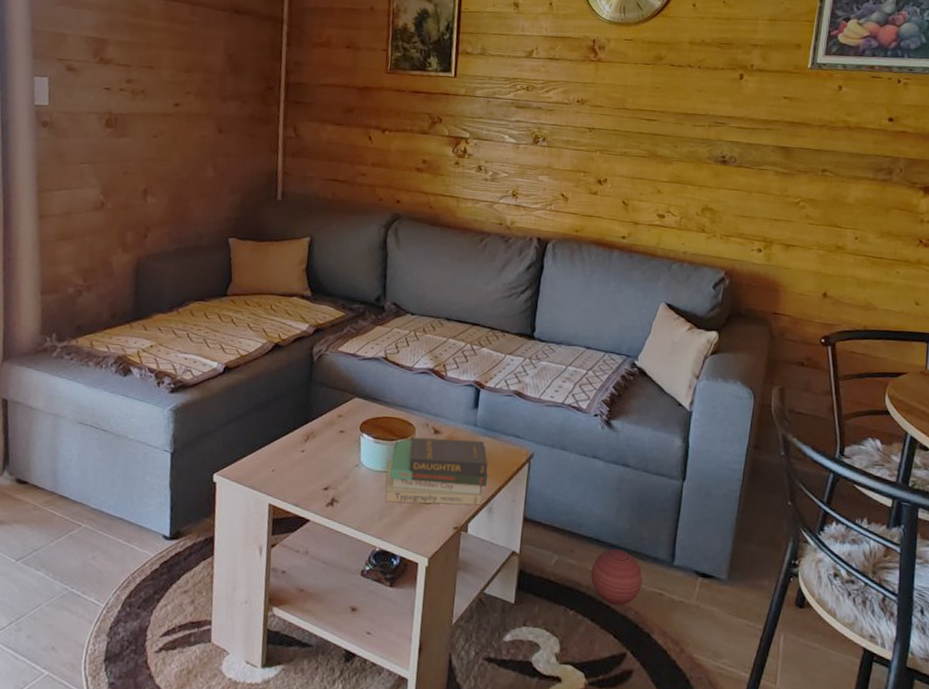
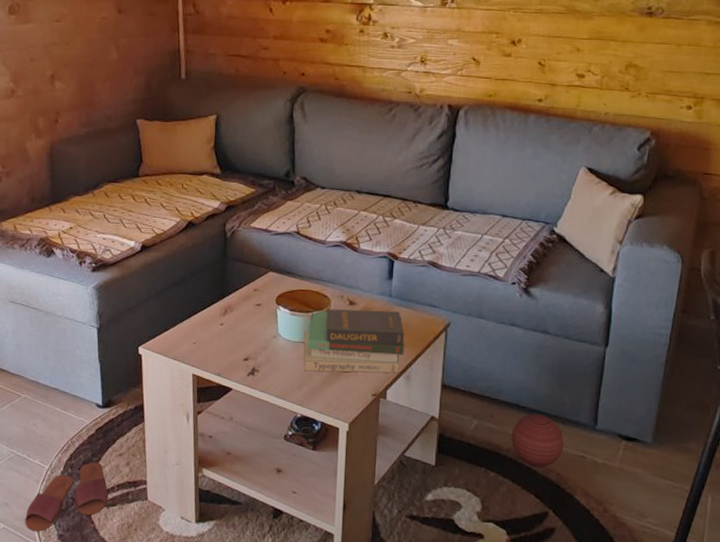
slippers: none [72,600,169,679] -> present [25,462,108,532]

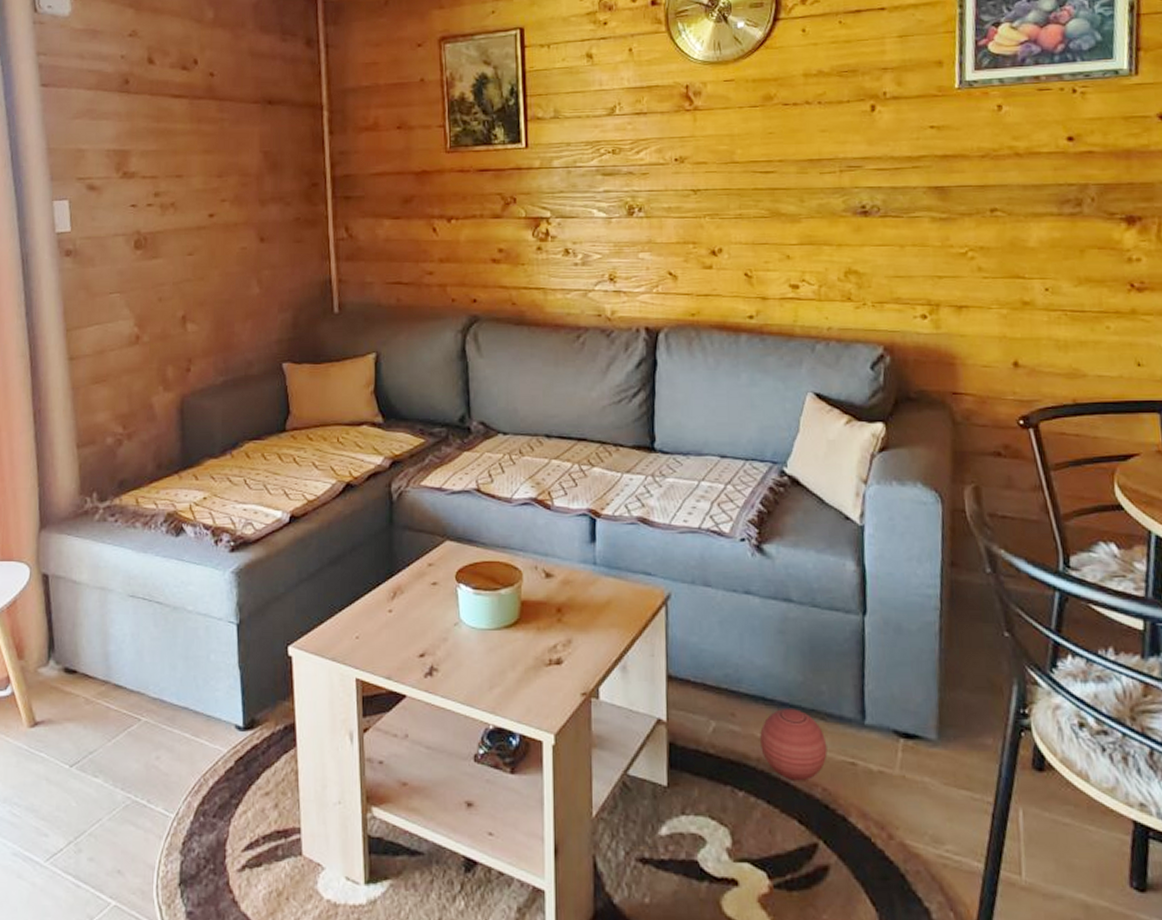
slippers: present [25,462,108,532] -> none [143,805,252,909]
books: present [303,309,405,374] -> none [492,583,616,667]

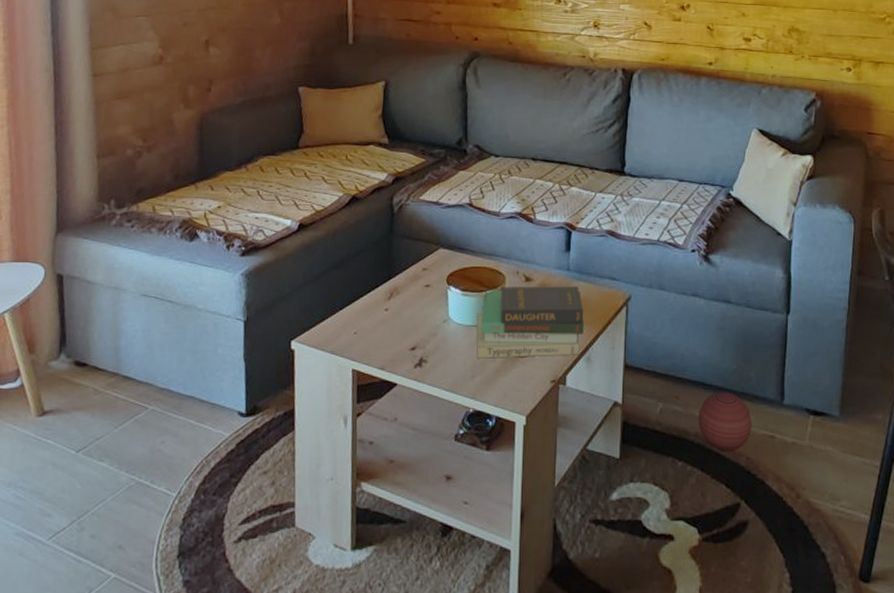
books: none [492,583,616,667] -> present [476,286,584,359]

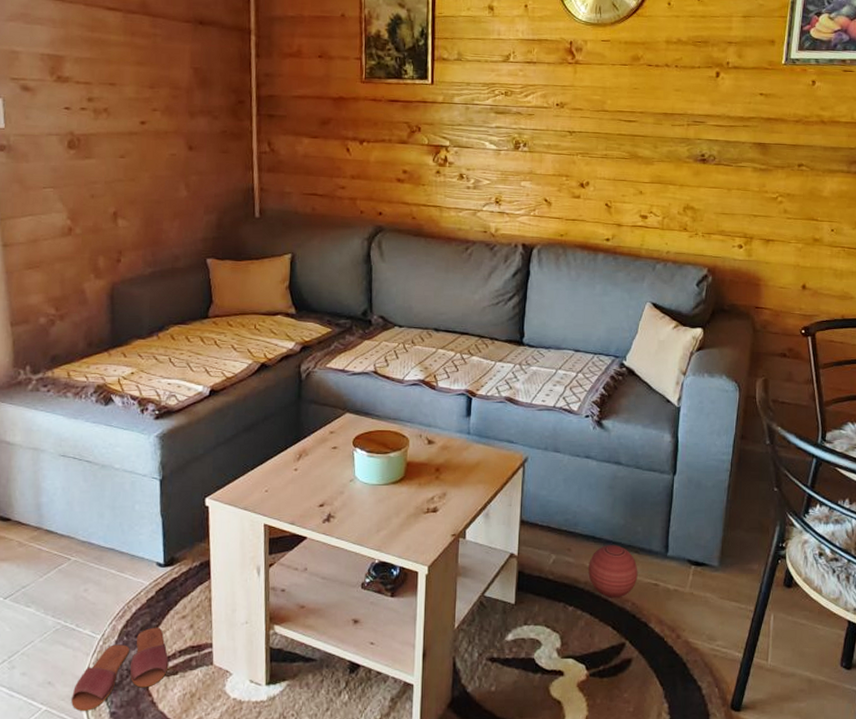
slippers: none [142,484,248,579] -> present [71,627,169,711]
books: present [476,286,584,359] -> none [381,448,483,515]

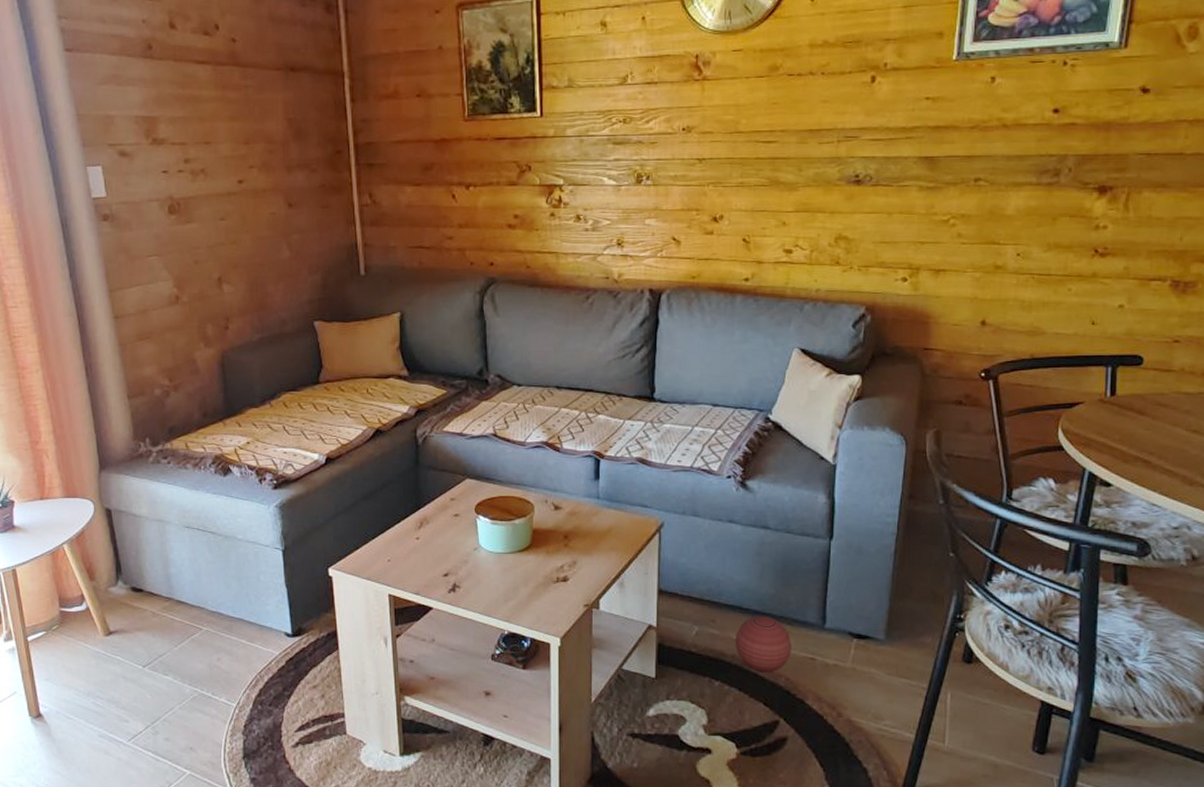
slippers: present [71,627,169,711] -> none [213,696,303,776]

